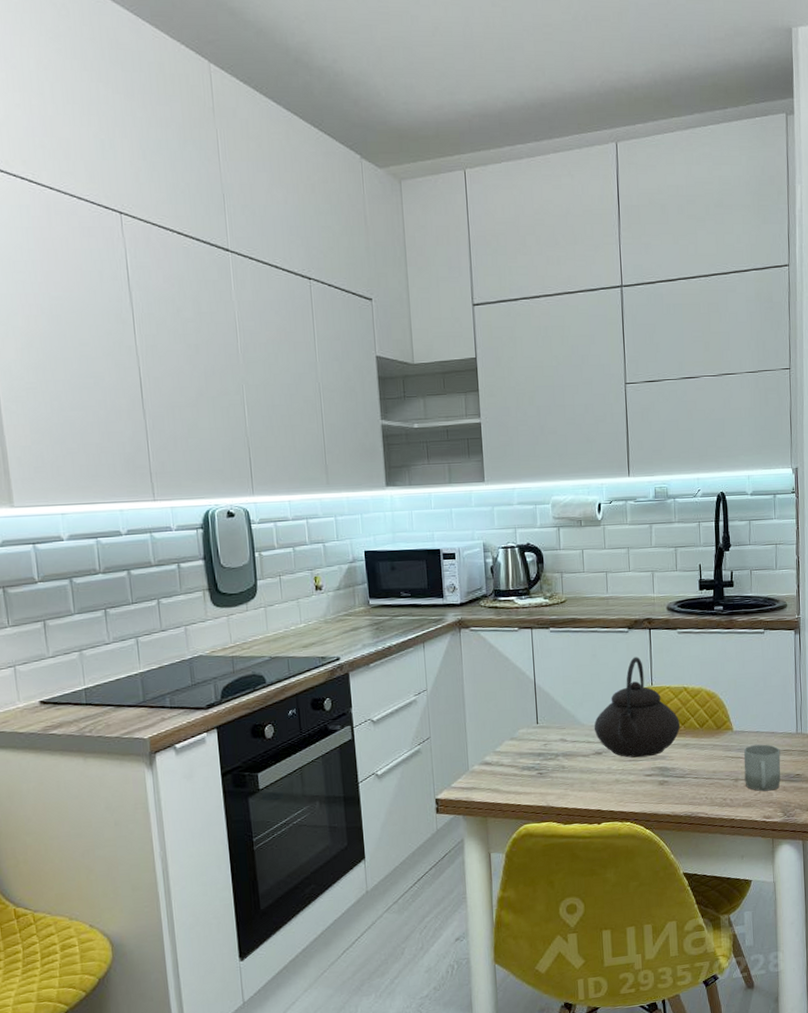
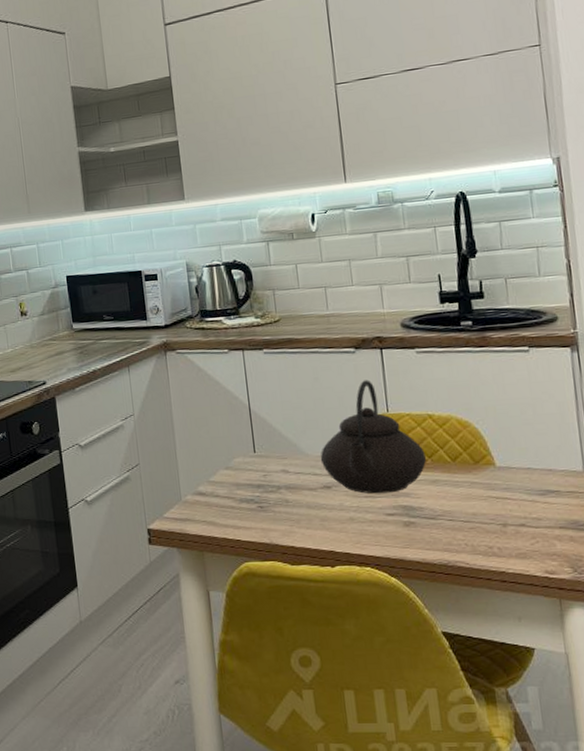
cup: present [743,744,781,792] -> none [512,483,566,541]

